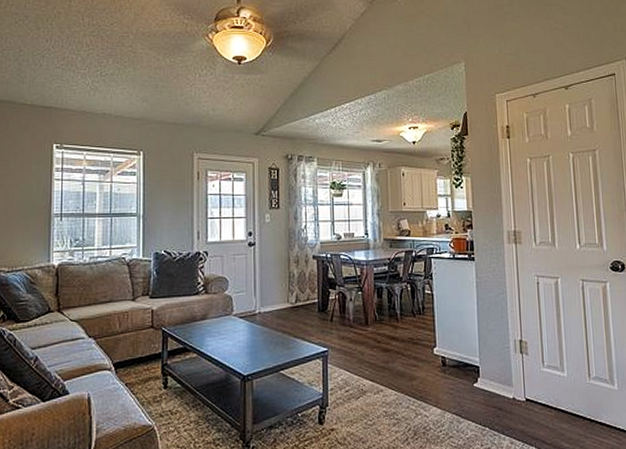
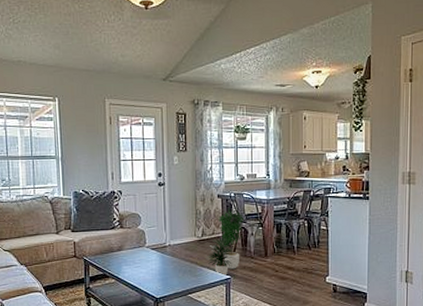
potted plant: none [300,269,343,349] -> present [206,207,245,277]

